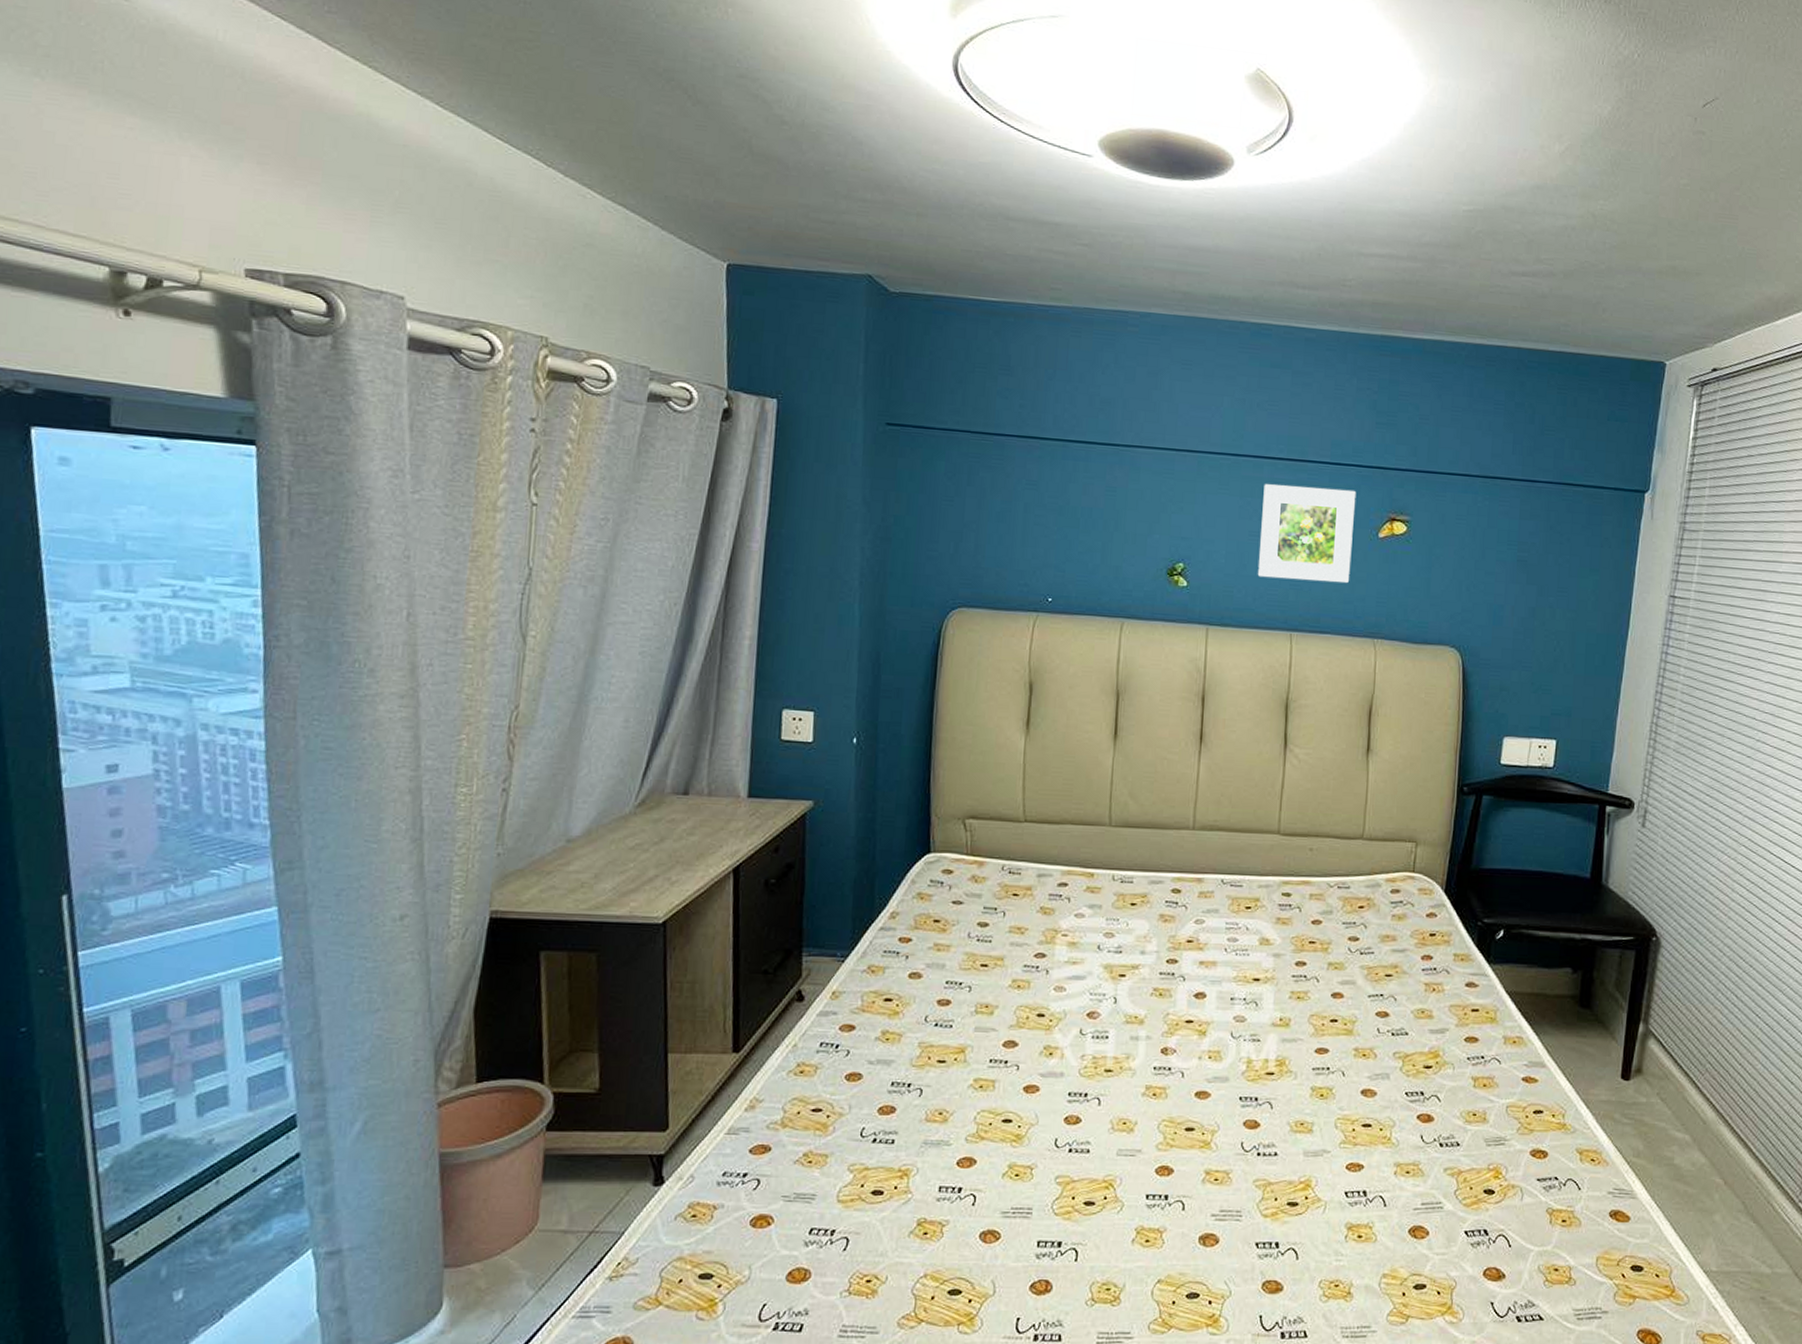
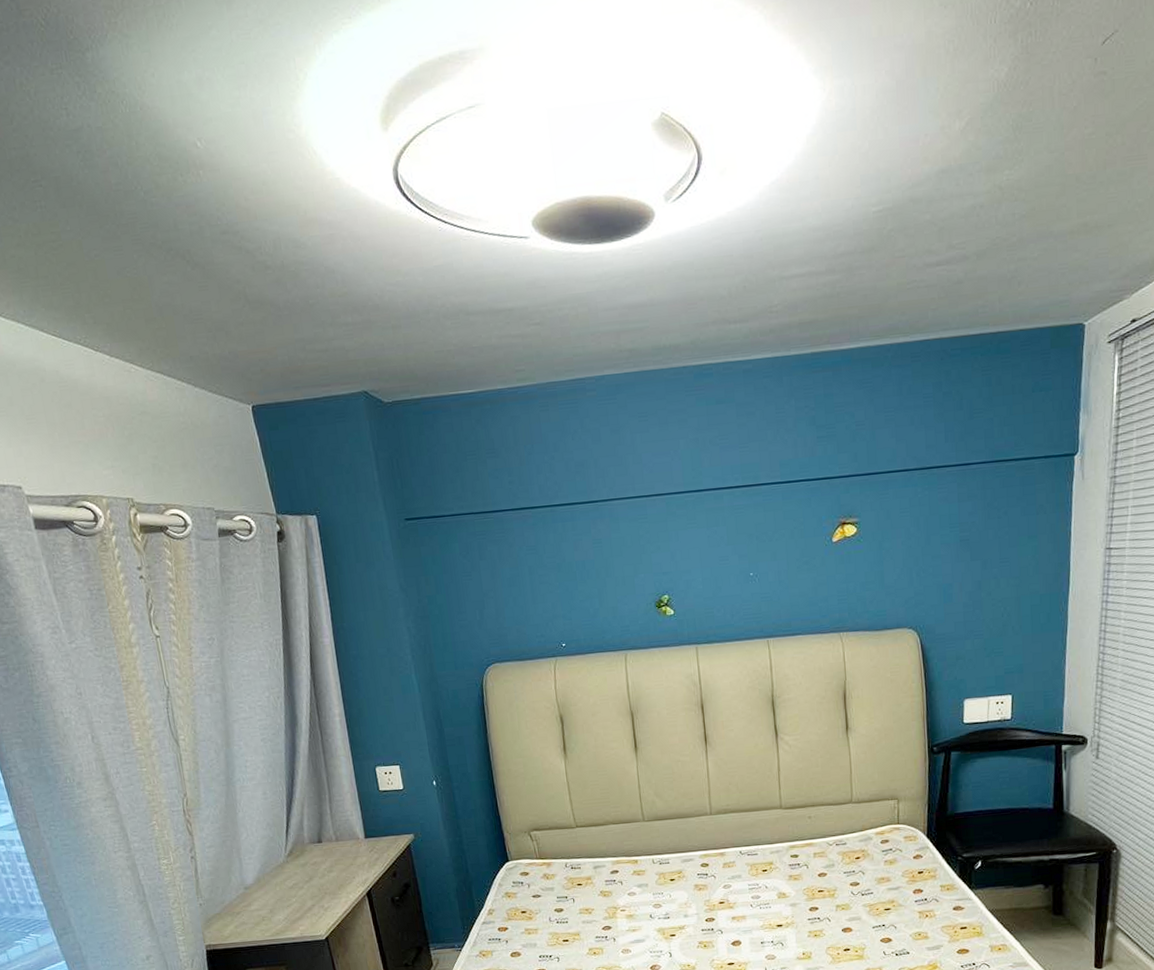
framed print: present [1257,484,1357,583] -> none [726,503,812,596]

